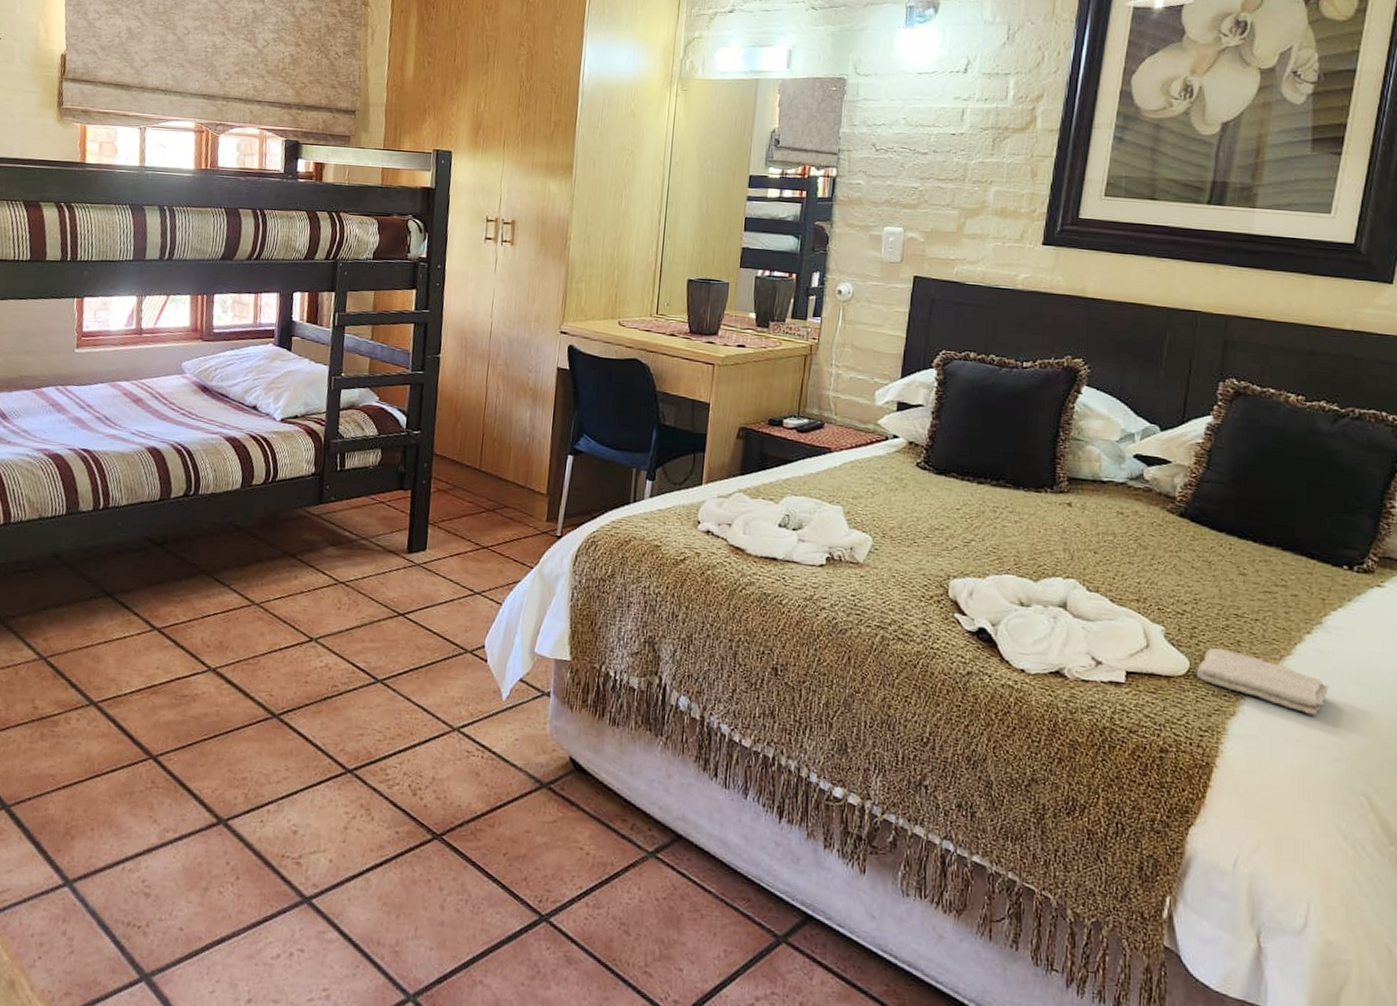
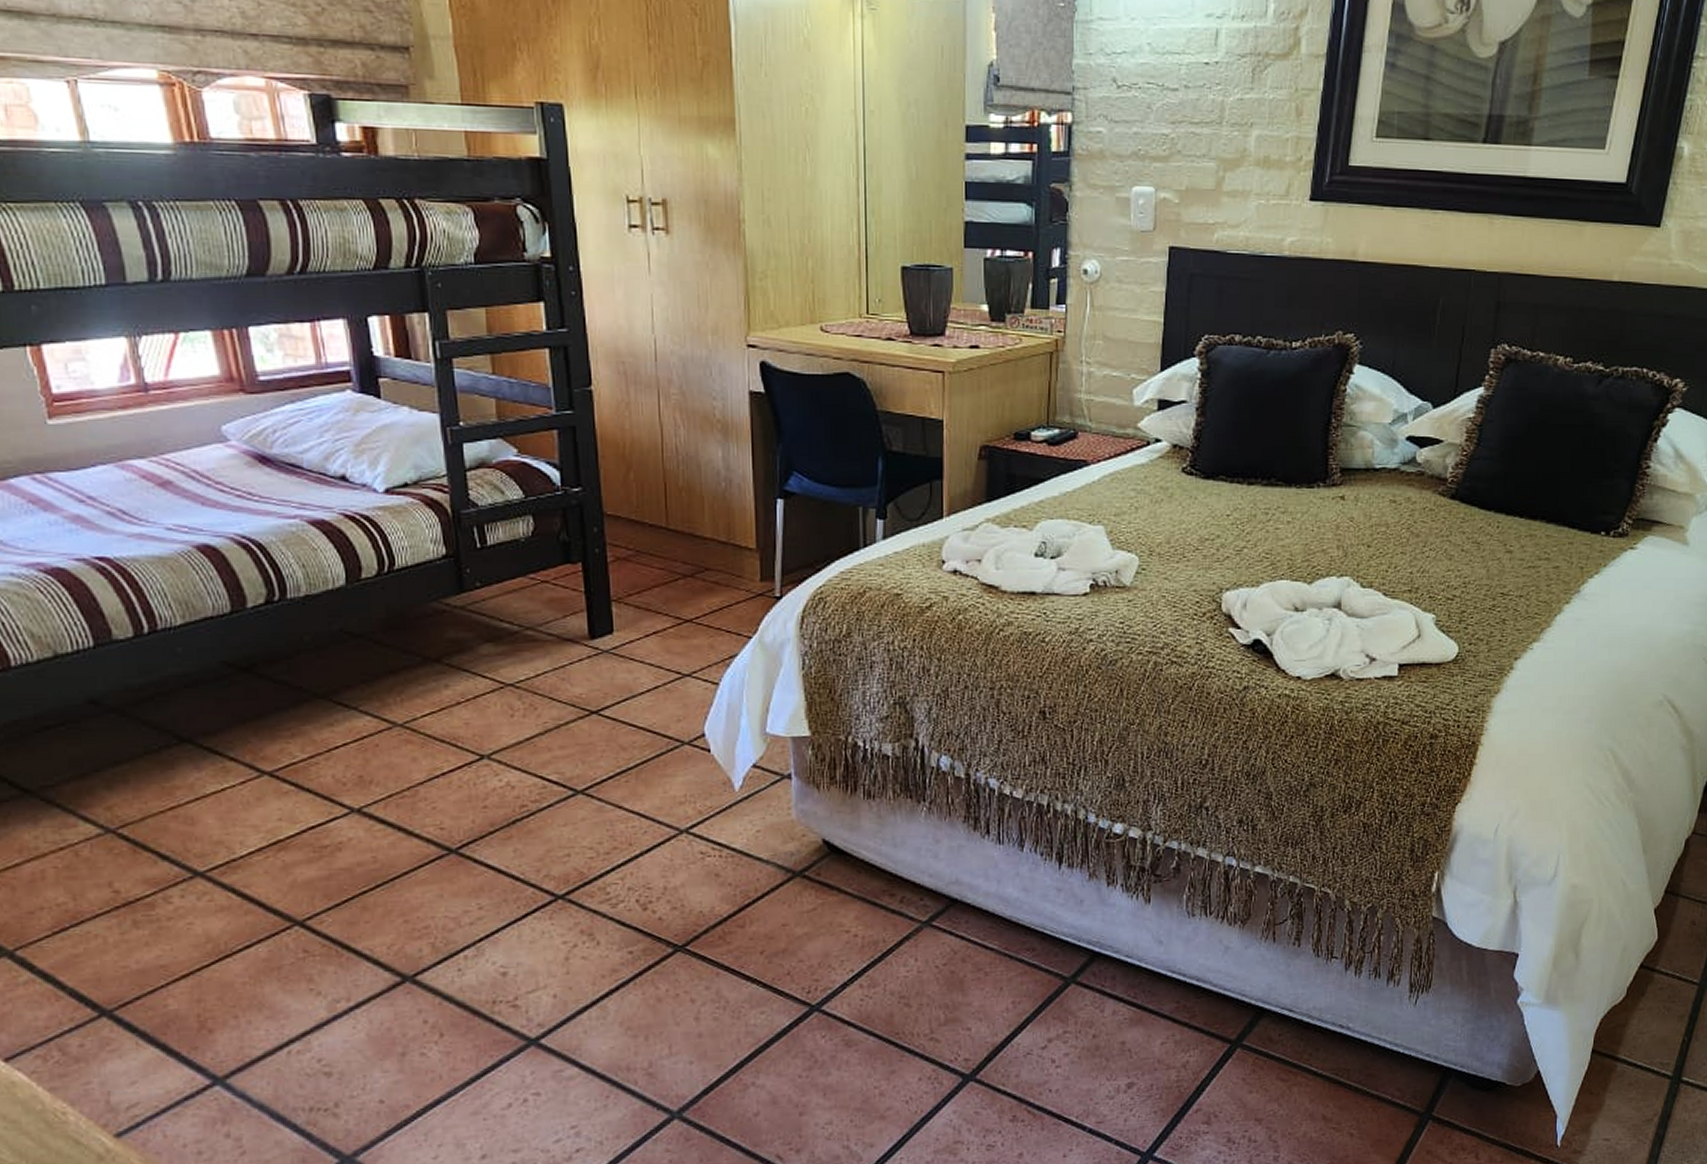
washcloth: present [1196,647,1329,716] -> none [1464,628,1584,682]

